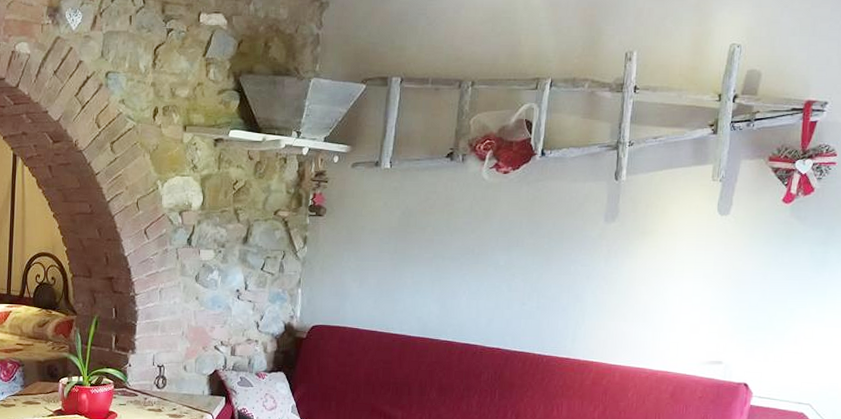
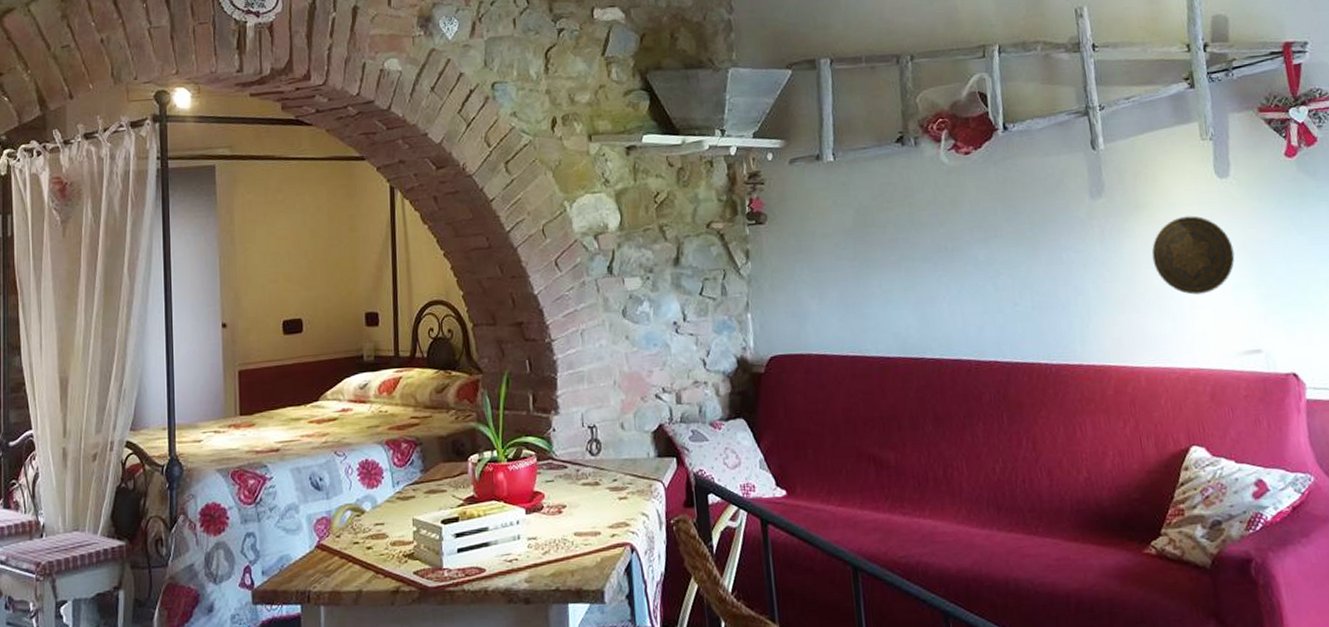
decorative plate: none [647,245,719,311] -> present [1151,216,1235,295]

